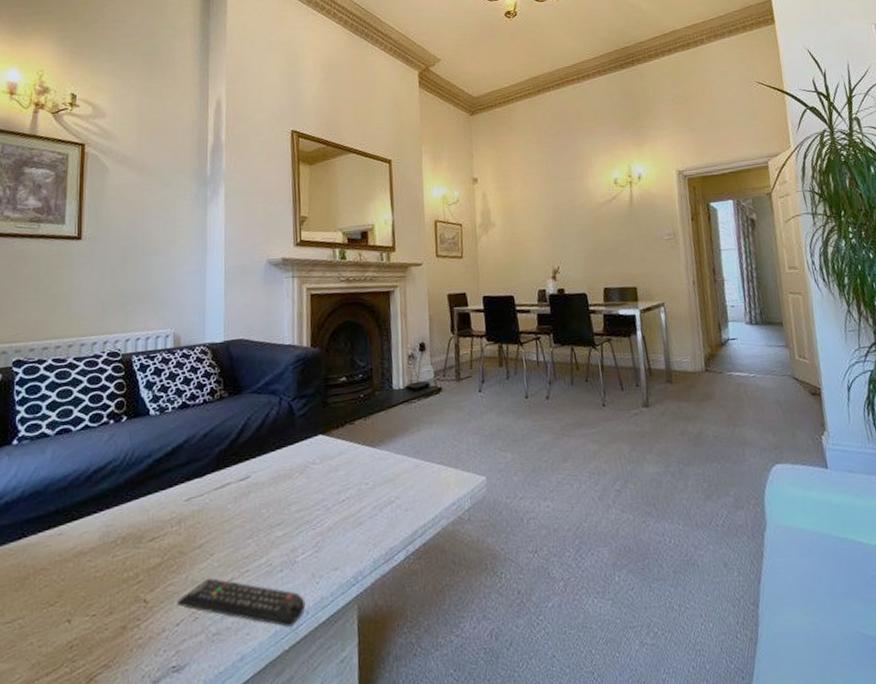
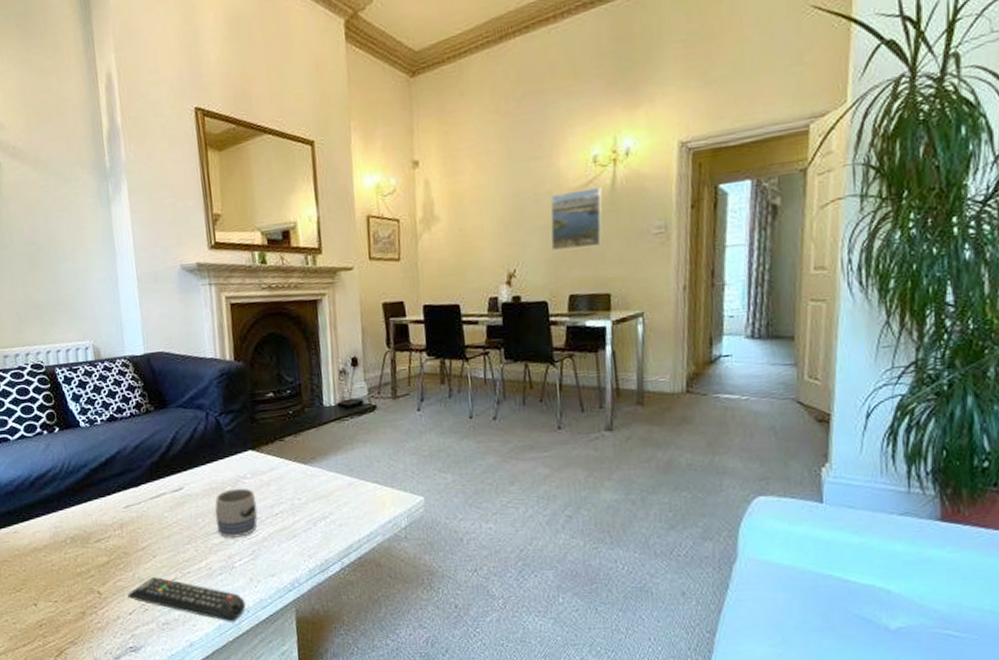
mug: none [280,474,324,530] -> present [215,488,258,539]
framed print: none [583,202,626,251] -> present [550,187,602,250]

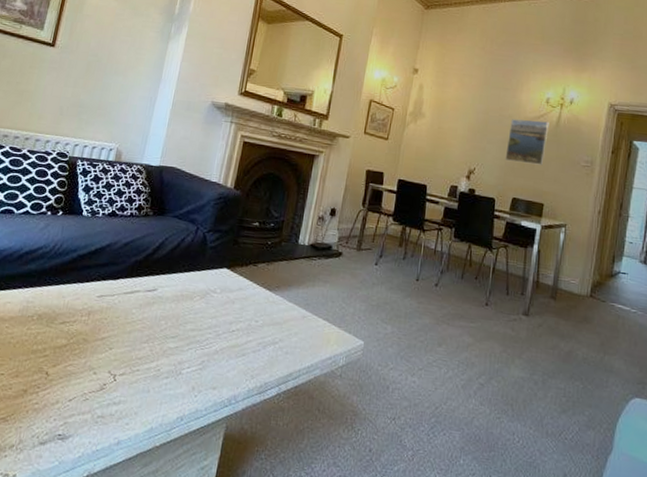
remote control: present [127,576,246,622] -> none [73,367,182,427]
mug: present [215,488,258,539] -> none [176,299,219,347]

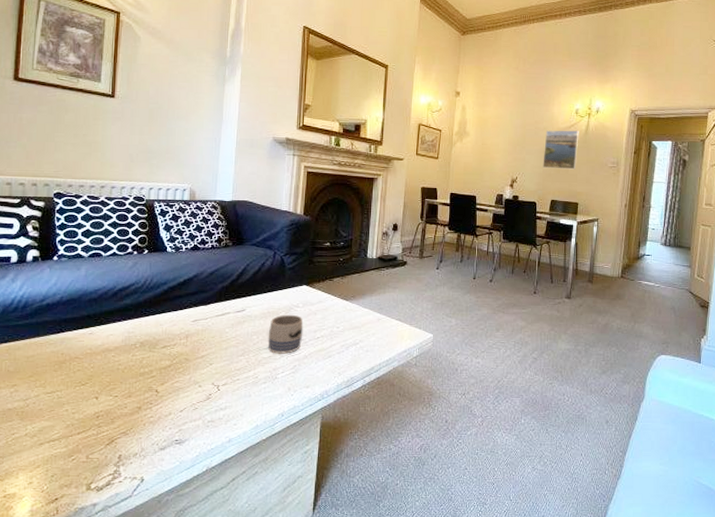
mug: none [176,299,219,347] -> present [268,314,304,355]

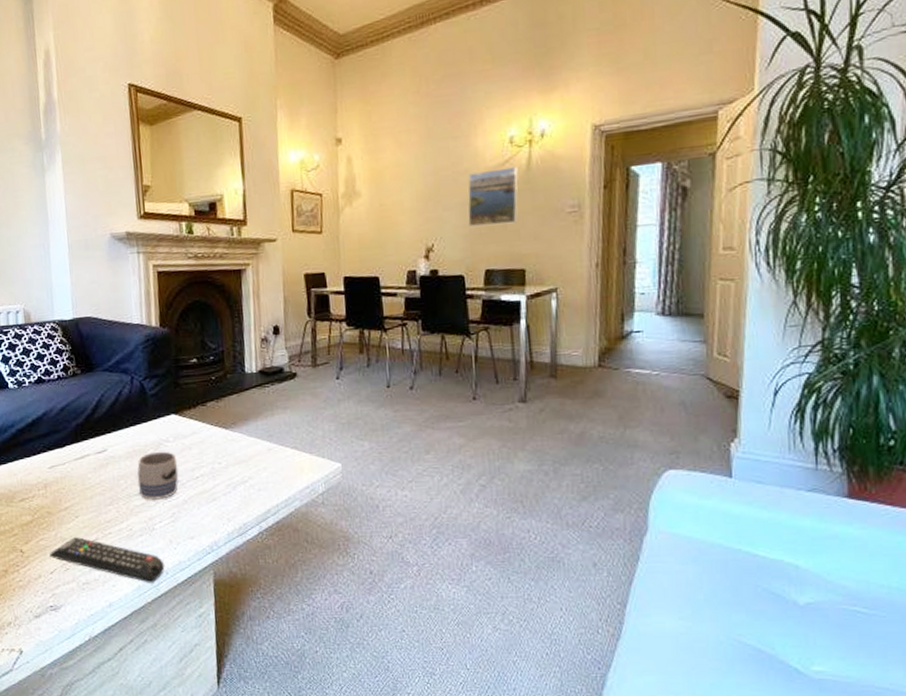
remote control: none [182,380,282,423] -> present [49,536,165,583]

